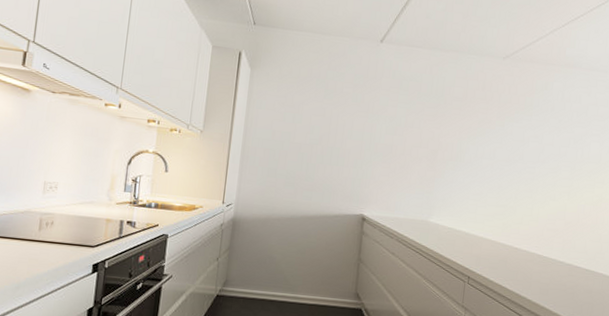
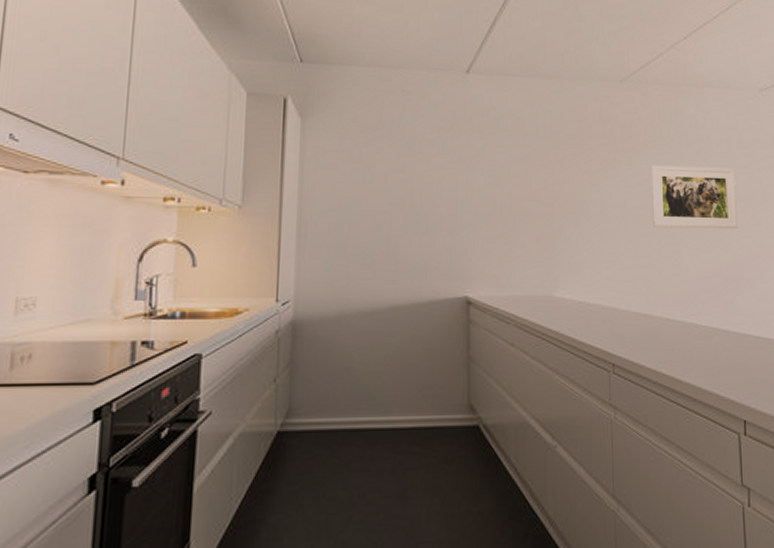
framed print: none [515,128,589,184] -> present [650,165,738,229]

